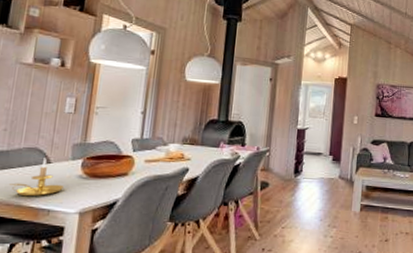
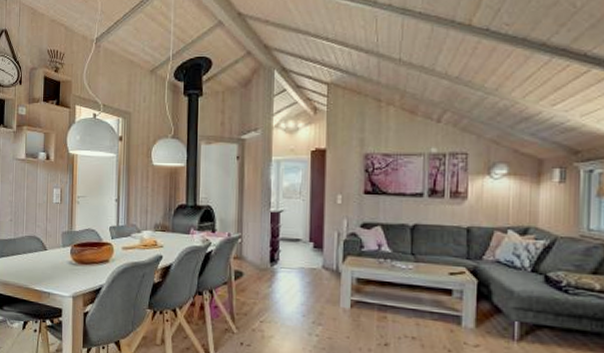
candle holder: present [10,158,64,197] -> none [19,245,58,281]

